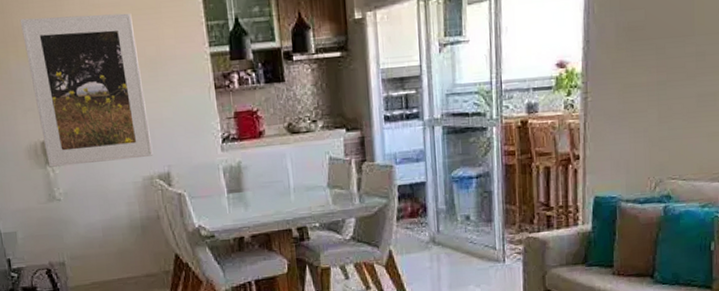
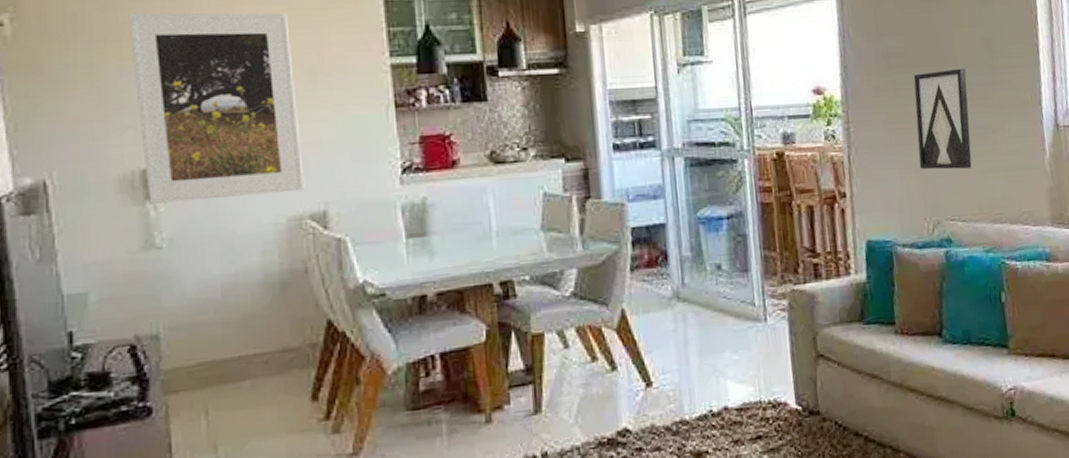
wall art: none [648,38,702,134] -> present [913,68,972,170]

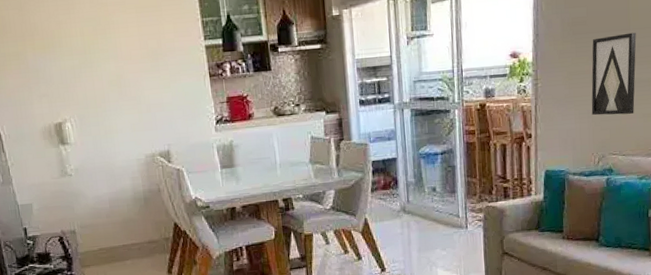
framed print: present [128,13,305,204] -> none [36,10,155,146]

